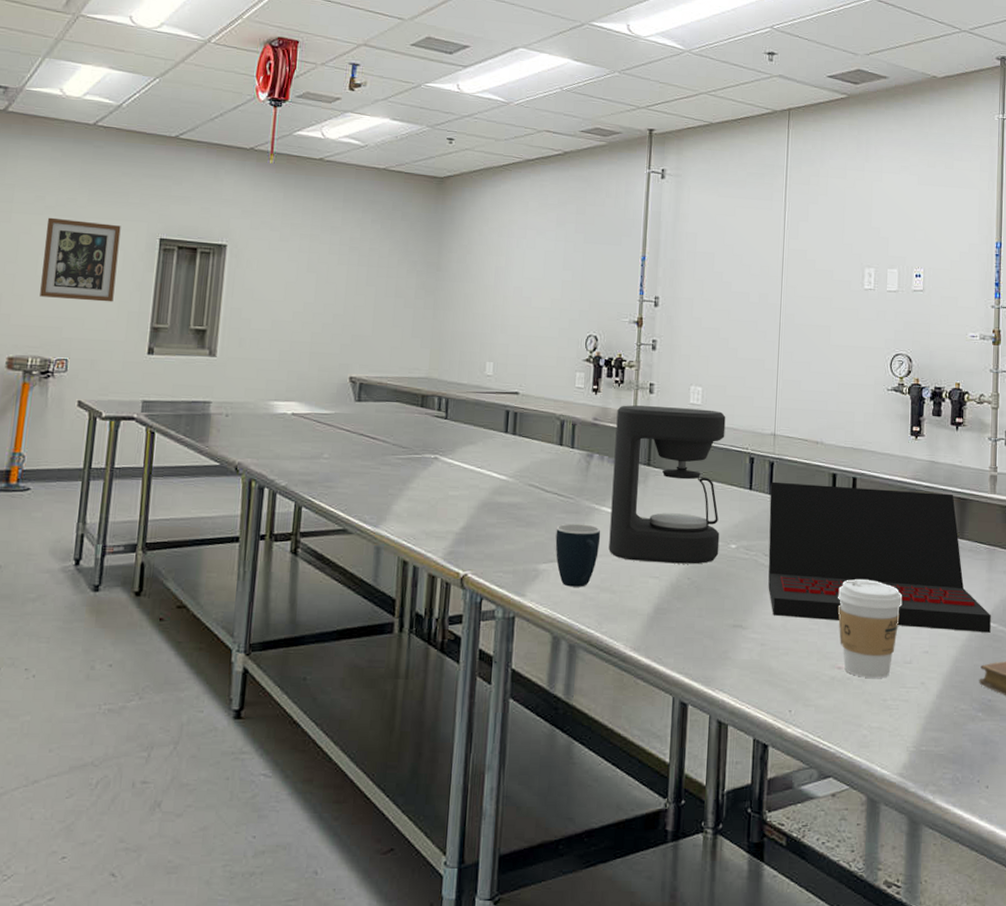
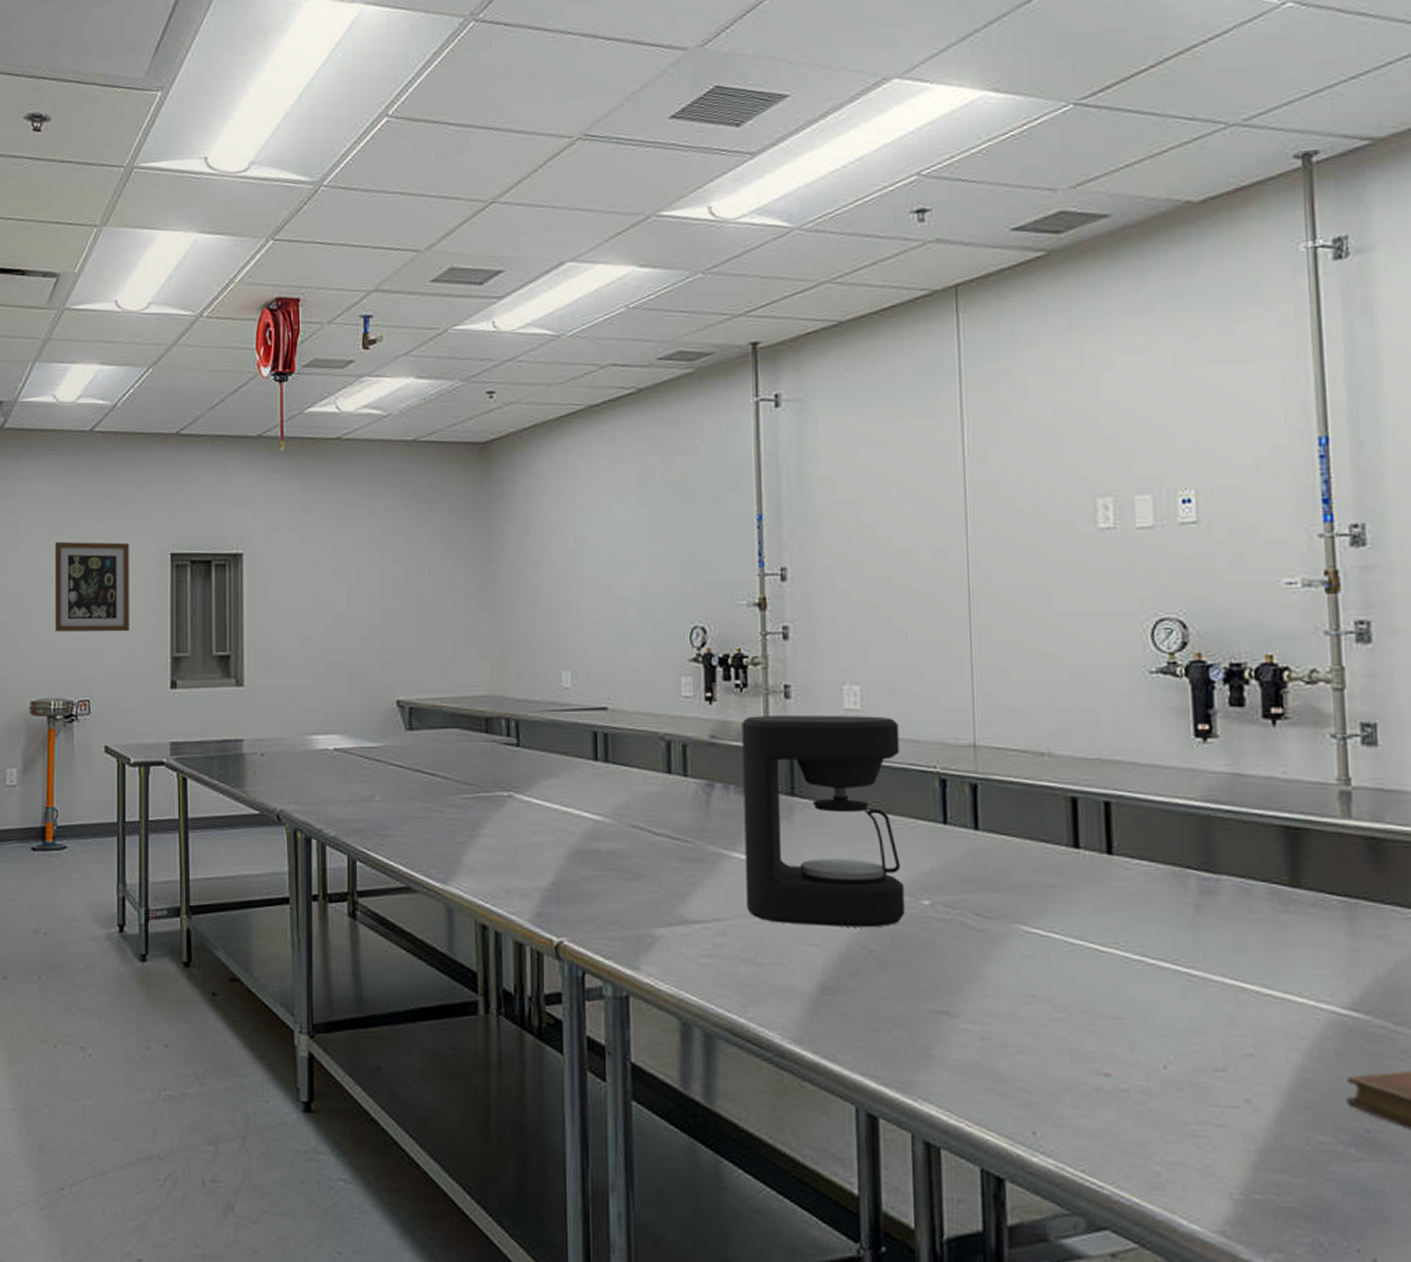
mug: present [555,523,601,587] -> none [673,875,735,959]
laptop: present [768,481,991,633] -> none [975,811,1361,1029]
coffee cup: present [837,579,903,678] -> none [1095,948,1203,1091]

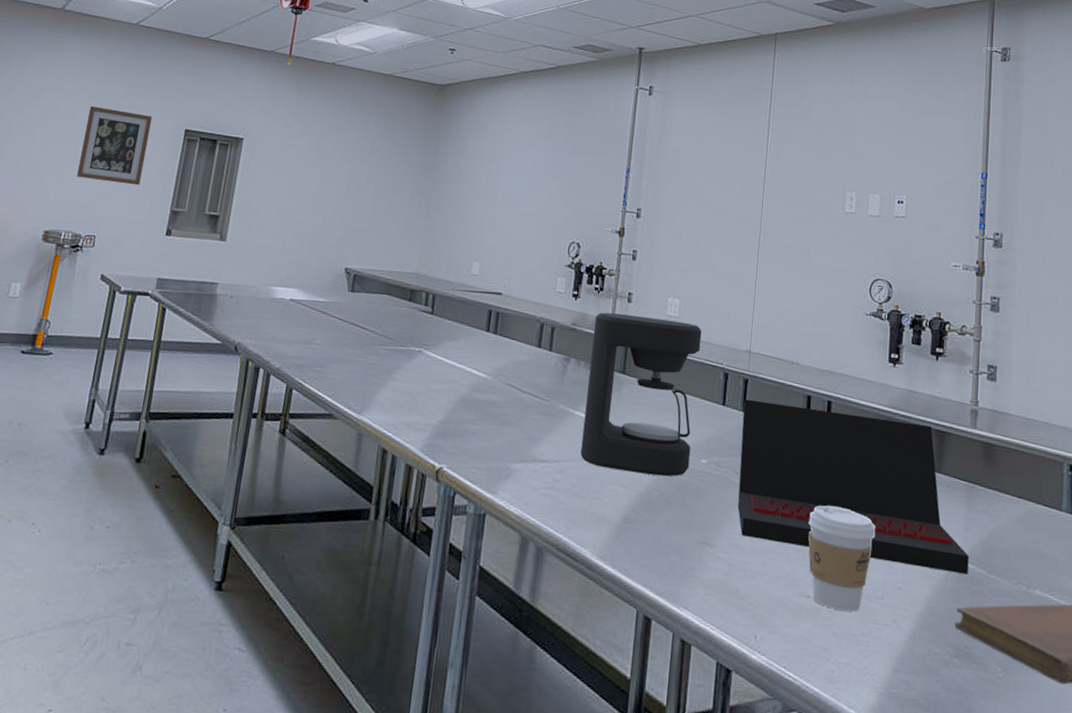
laptop: none [975,811,1361,1029] -> present [737,399,969,574]
coffee cup: none [1095,948,1203,1091] -> present [808,505,876,612]

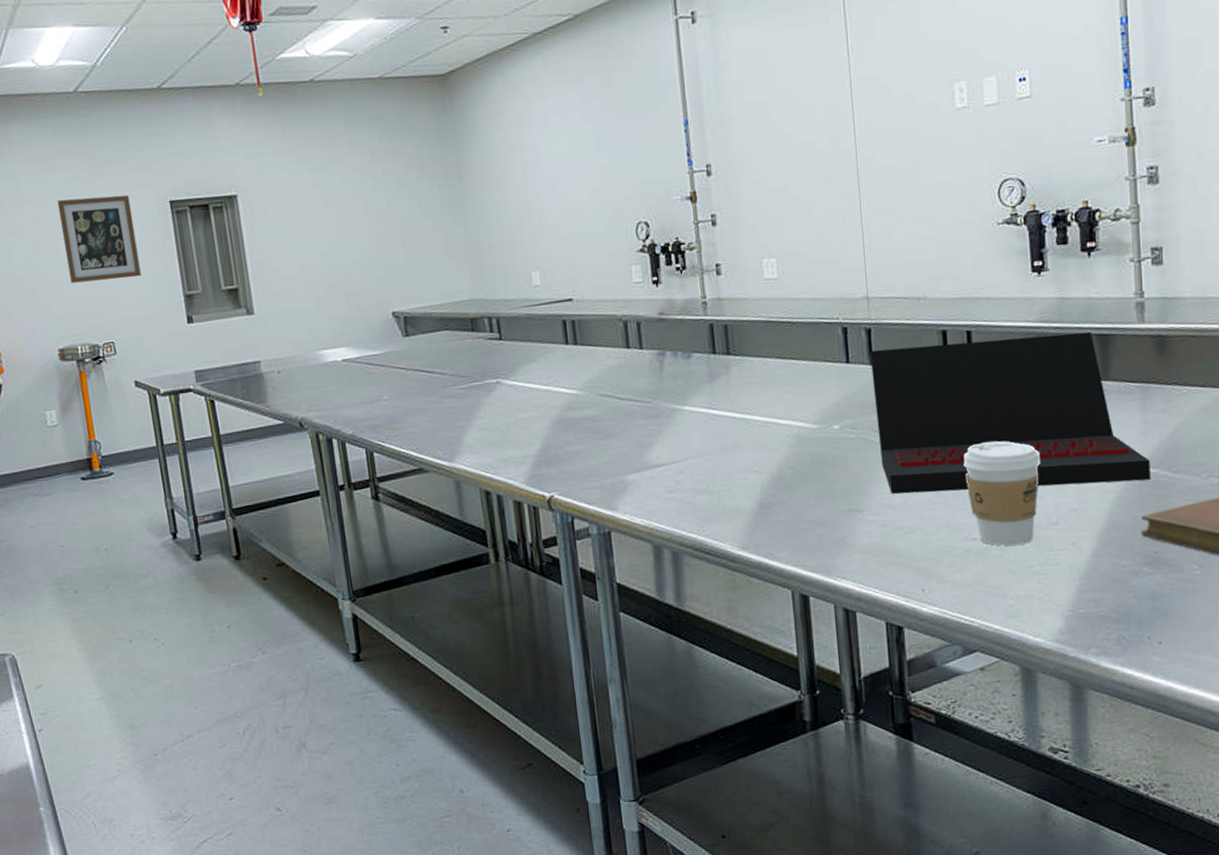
coffee maker: present [580,312,702,477] -> none [683,282,821,459]

